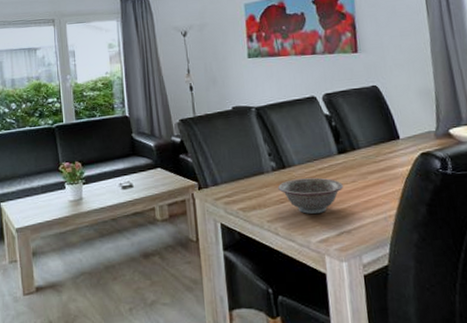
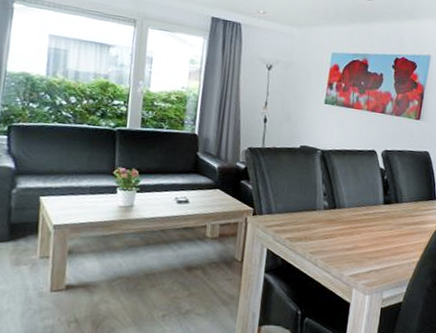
decorative bowl: present [278,177,343,214] -> none [326,219,381,252]

